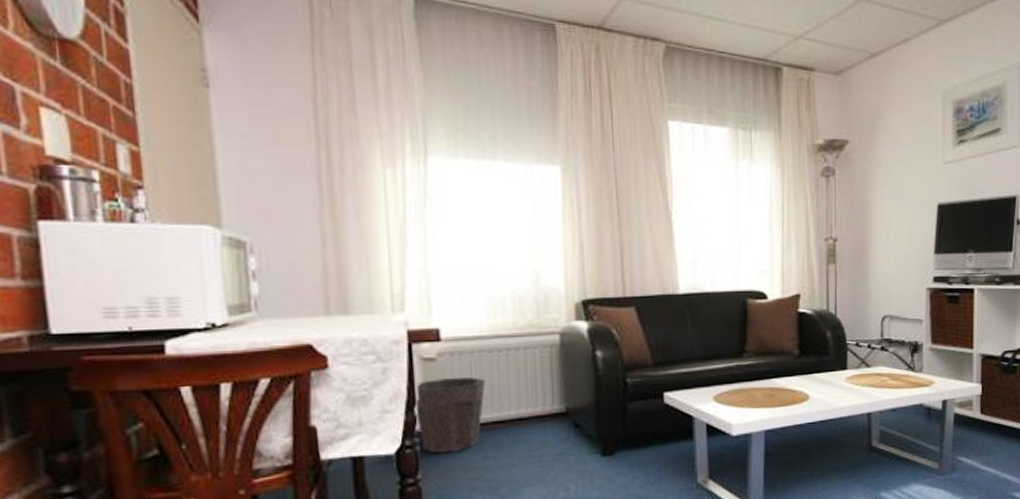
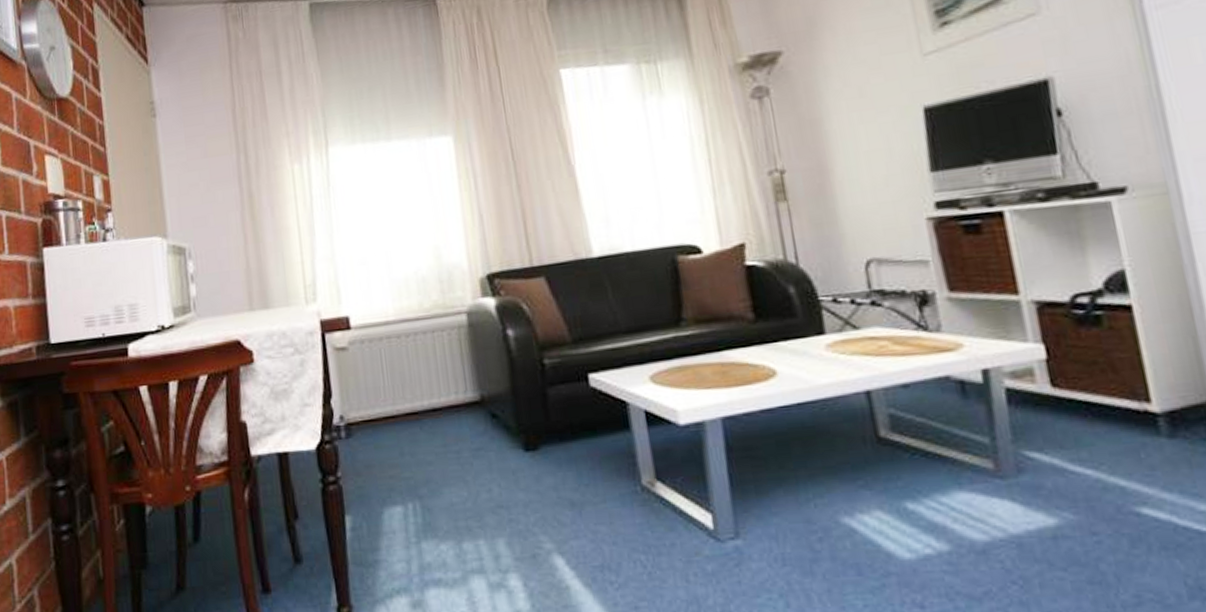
waste bin: present [414,377,486,454] -> none [330,365,396,449]

